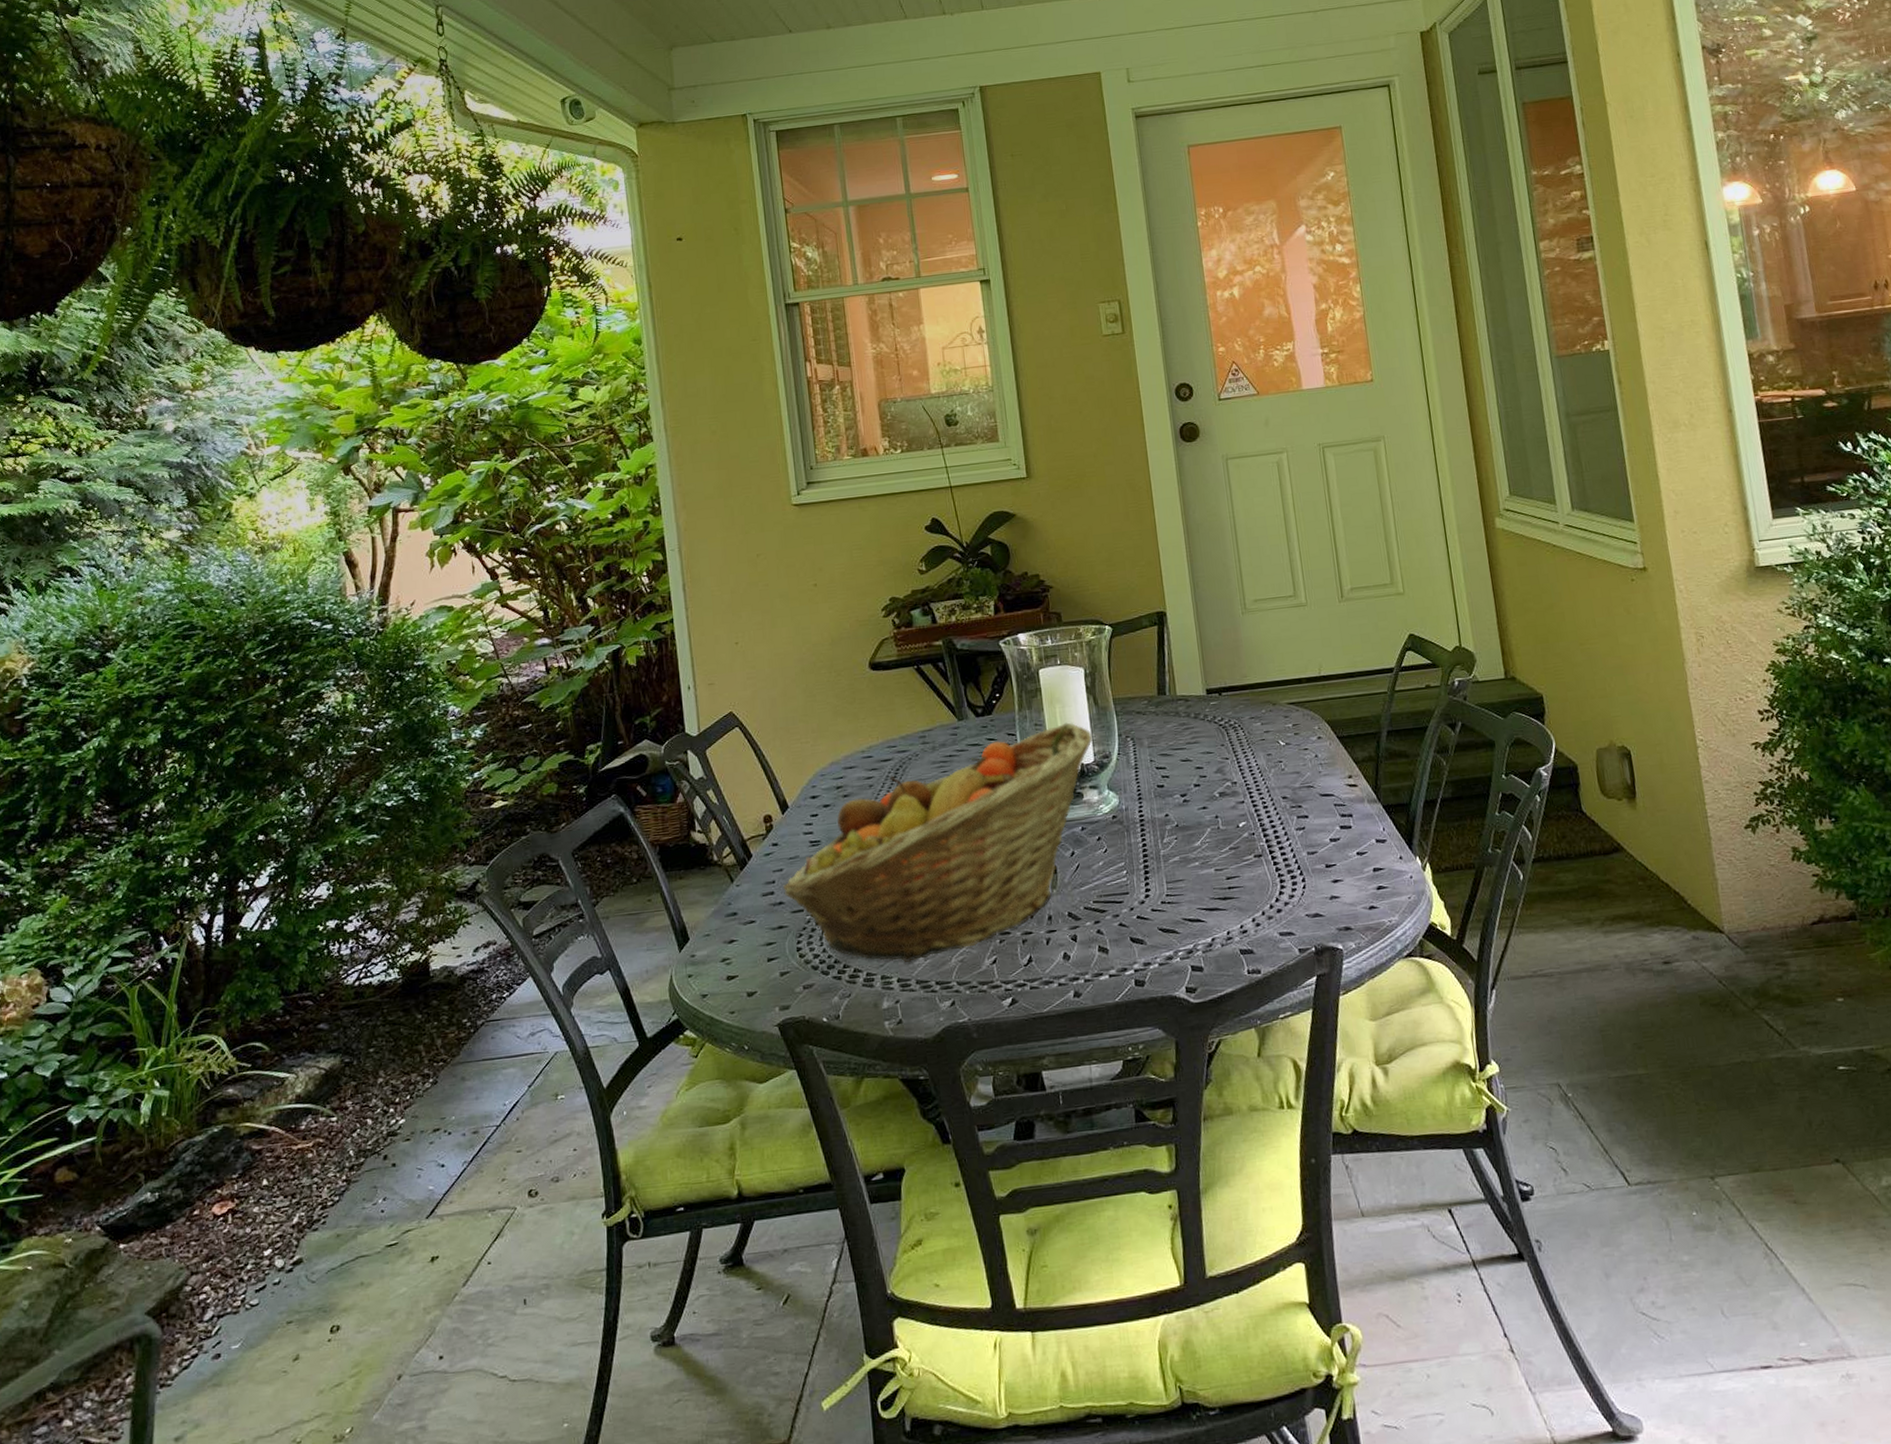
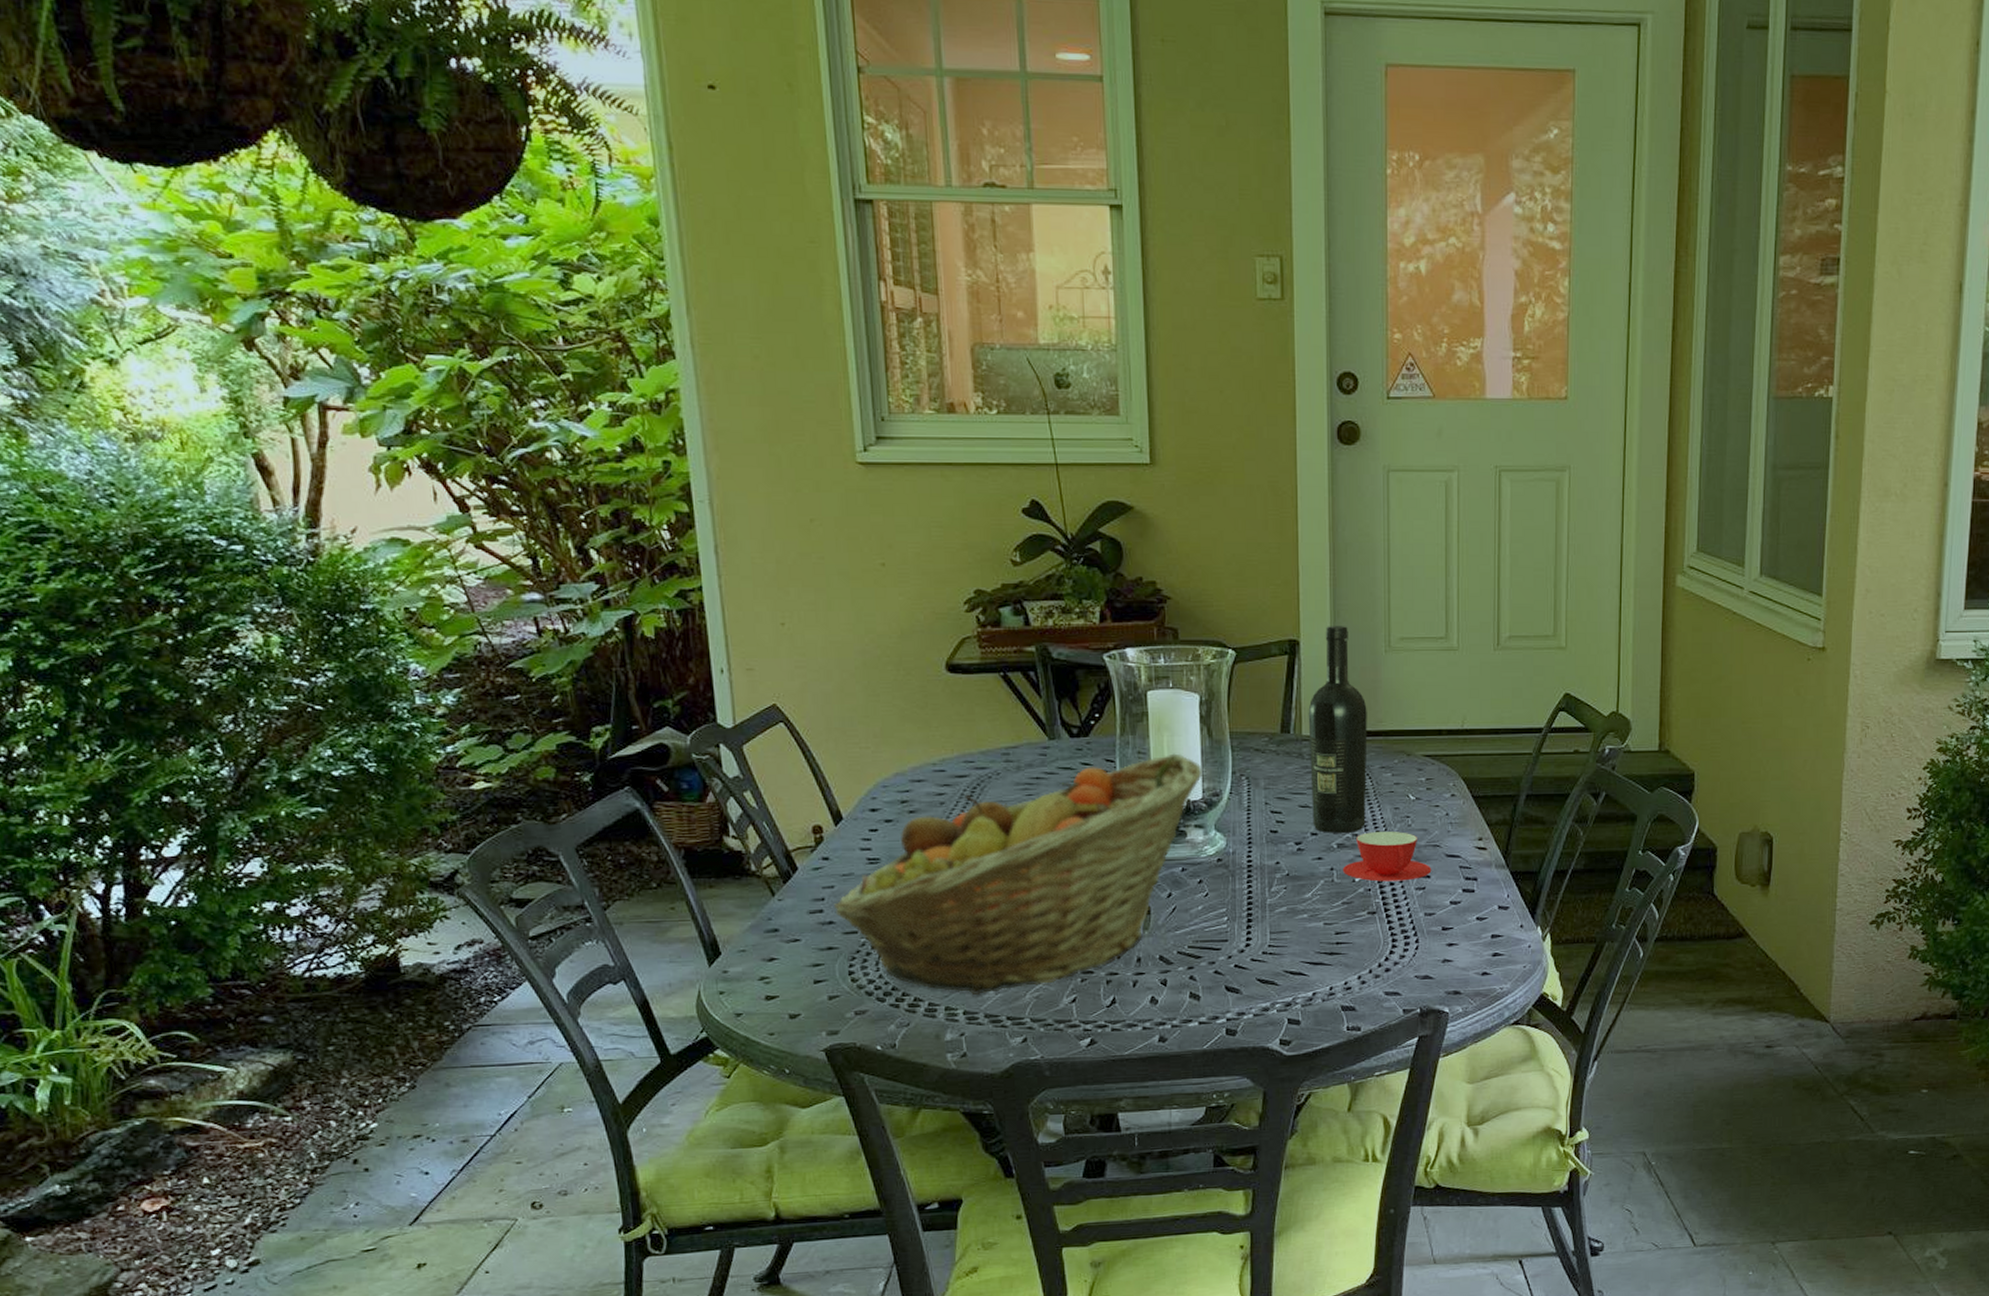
wine bottle: none [1180,595,1243,784] -> present [1308,626,1368,833]
teacup: none [1226,776,1309,826] -> present [1342,832,1432,882]

